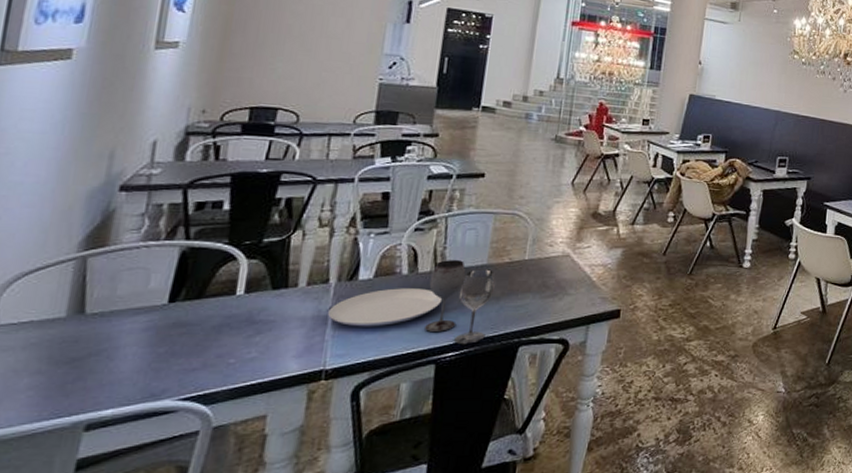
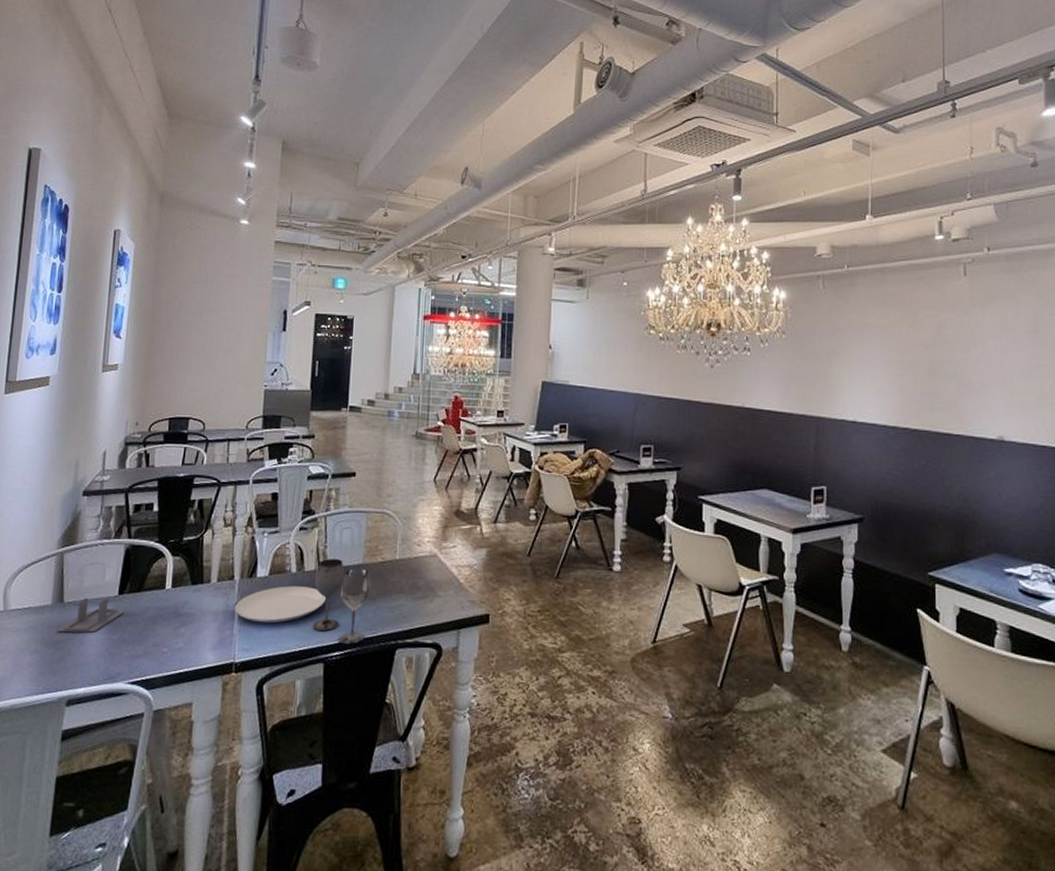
napkin holder: none [73,307,175,348] -> present [57,597,123,633]

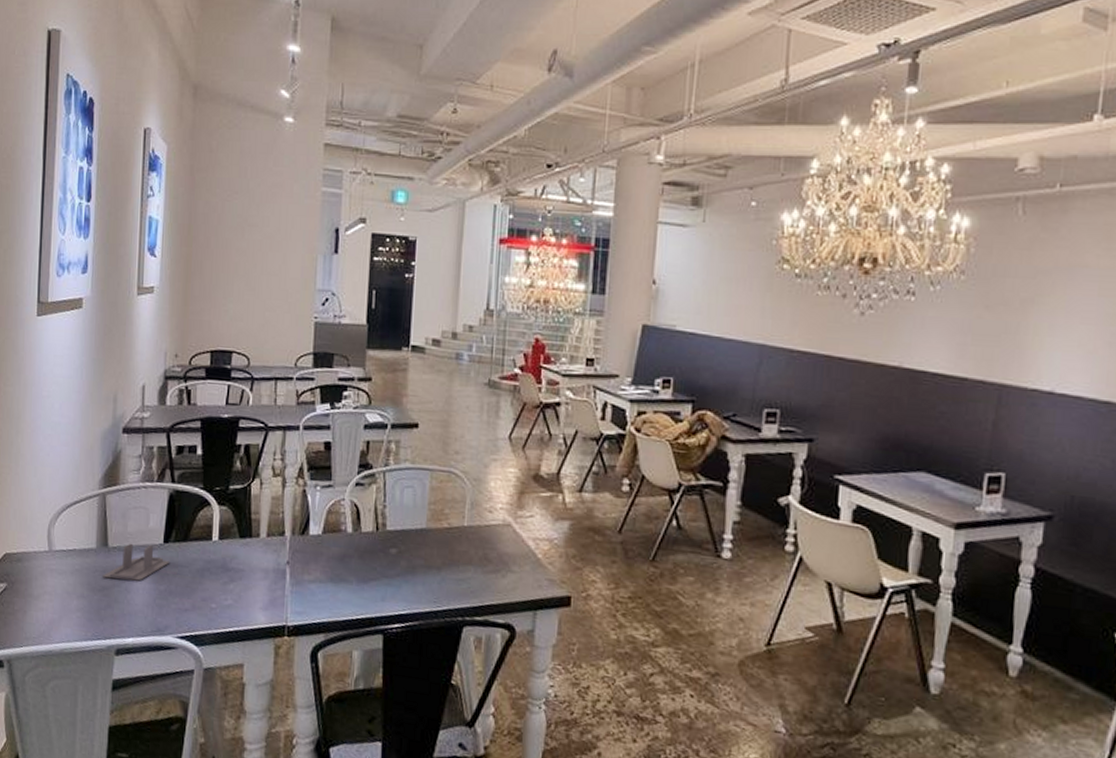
plate: present [235,586,327,624] -> none [286,547,386,587]
wineglass: present [313,559,371,645] -> none [371,520,435,618]

